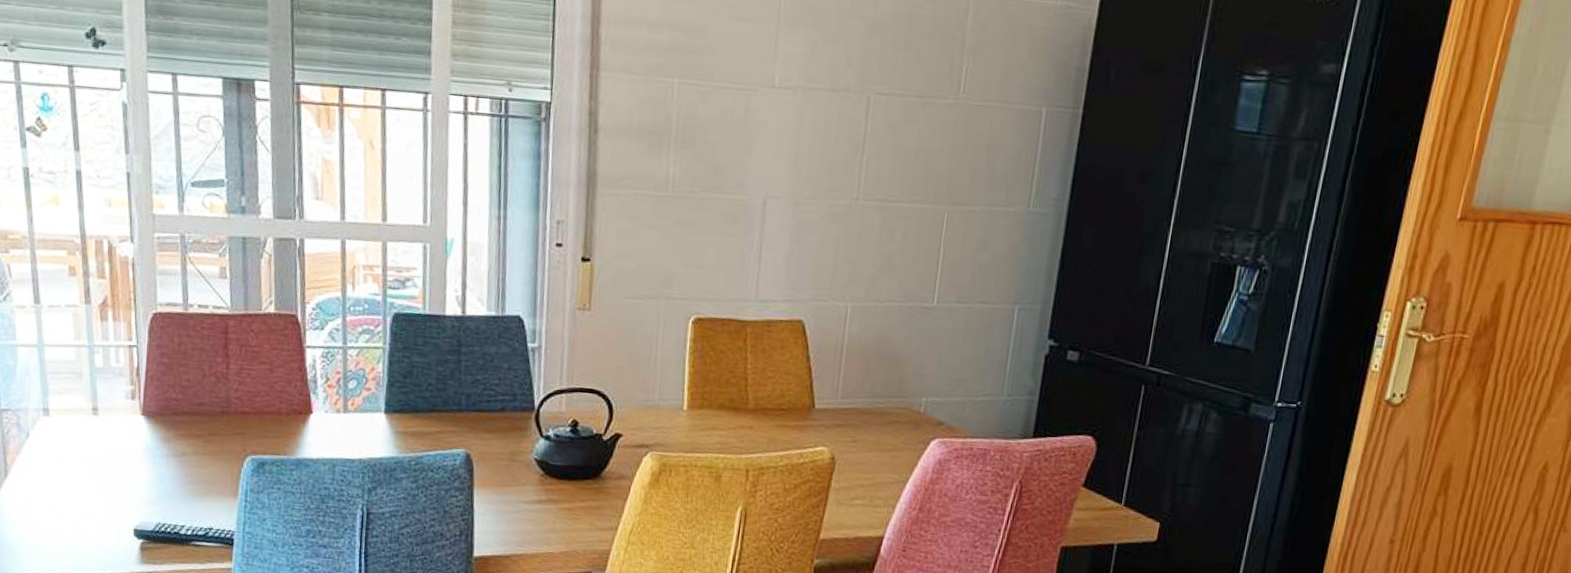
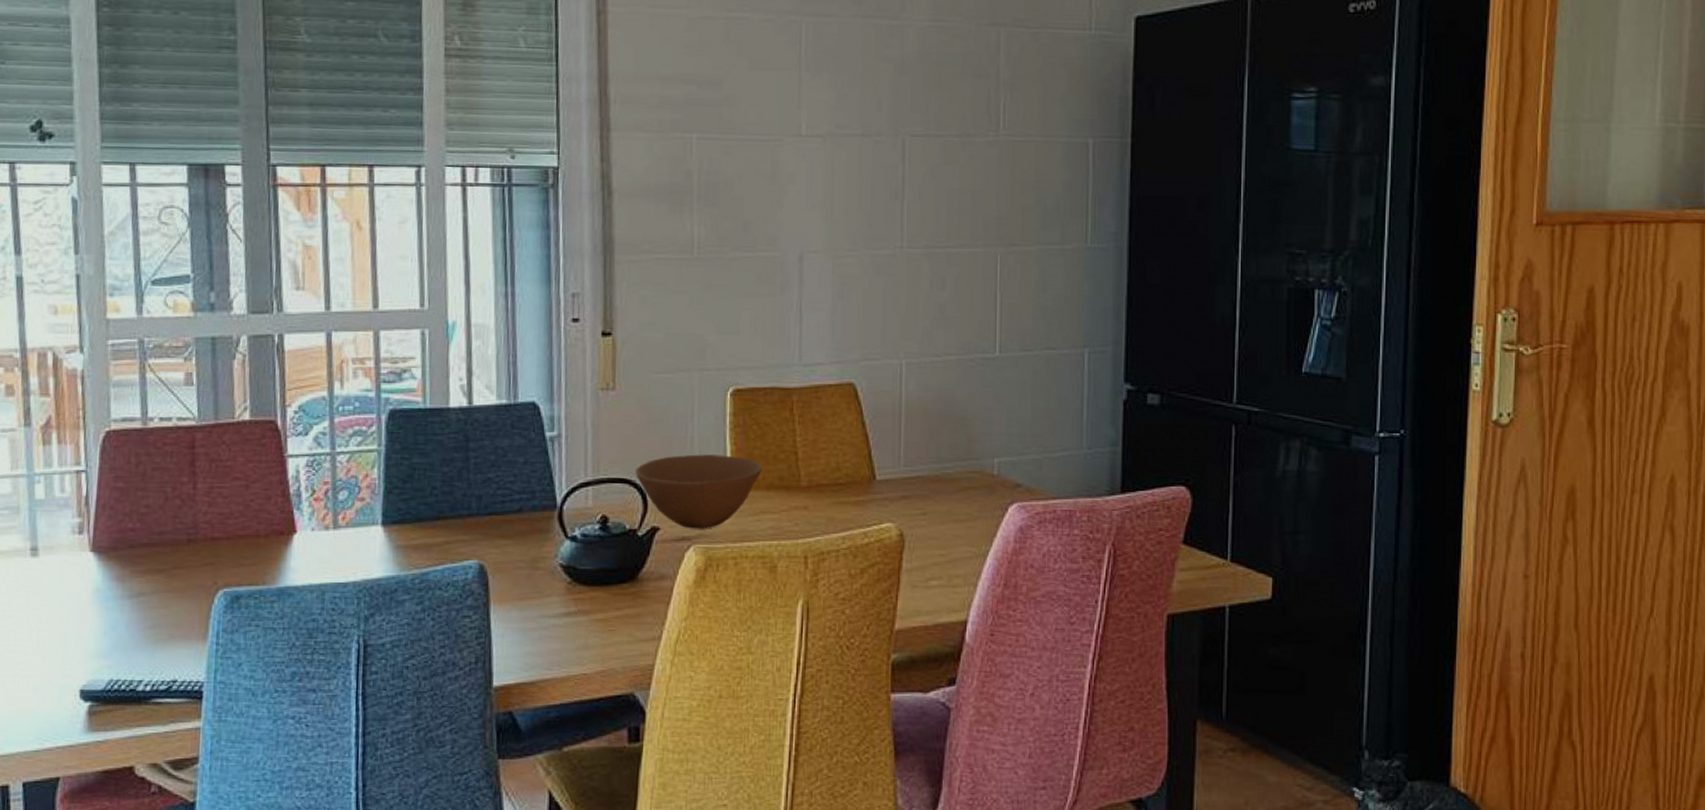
bowl: none [604,372,715,439] -> present [635,454,762,529]

